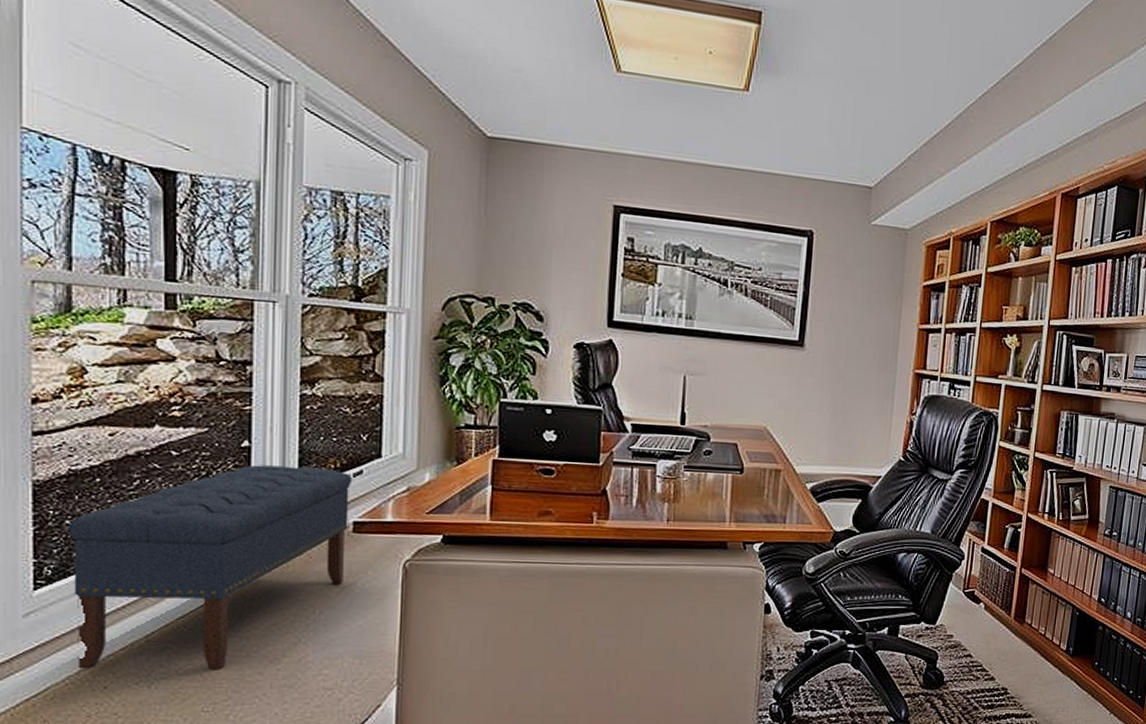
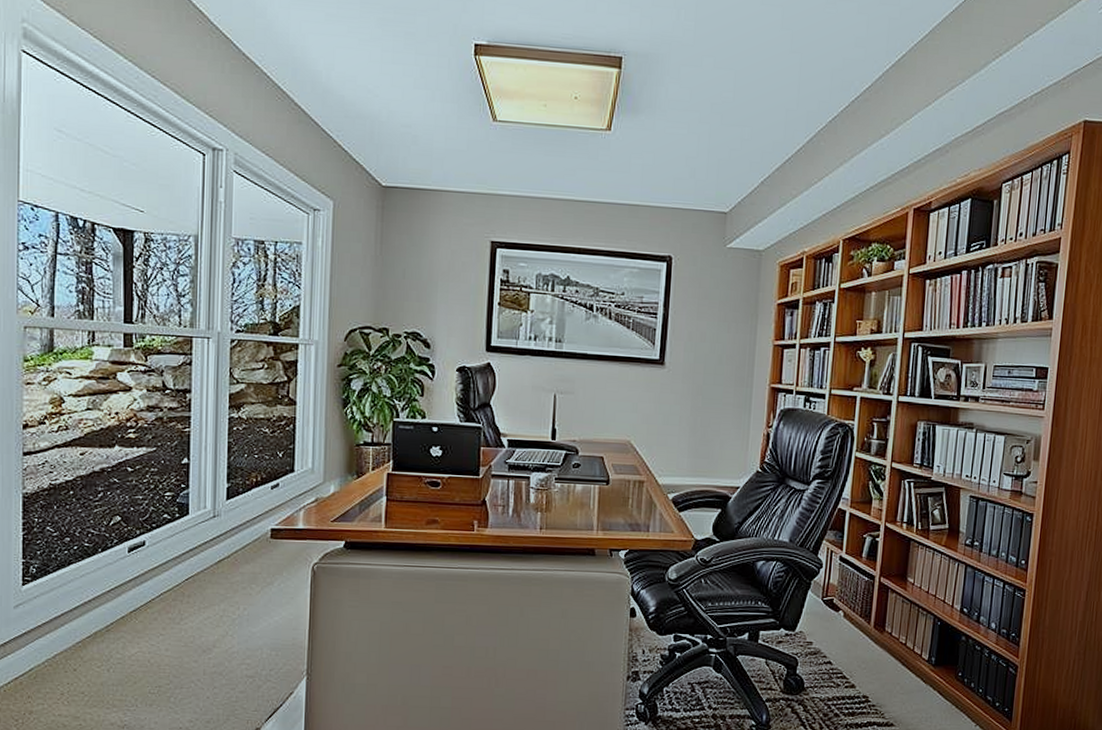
bench: present [68,465,353,669] -> none [48,479,271,656]

